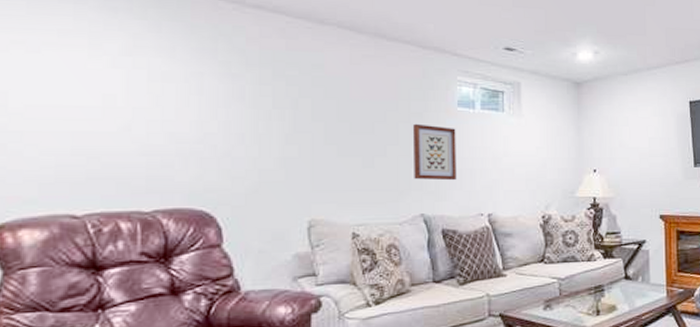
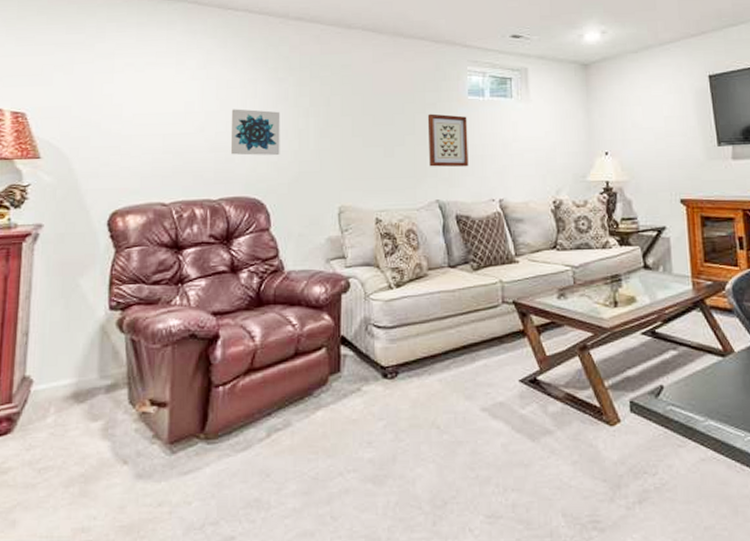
wall art: none [168,106,235,161] -> present [230,108,281,156]

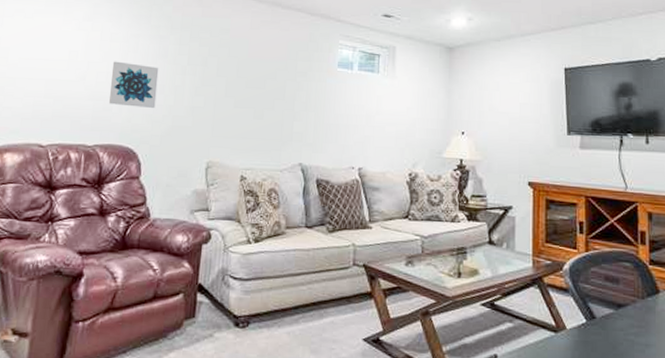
wall art: present [427,113,469,167] -> none [296,81,335,135]

